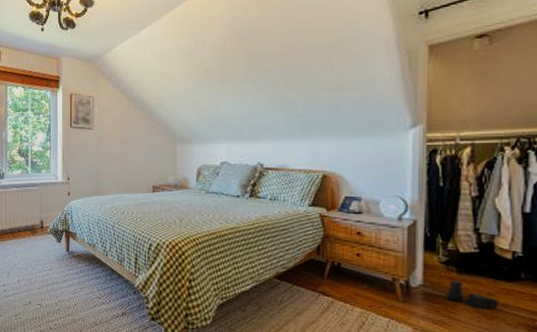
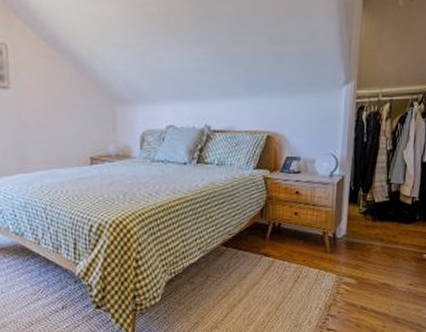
boots: present [446,280,498,309] -> none [362,227,399,250]

